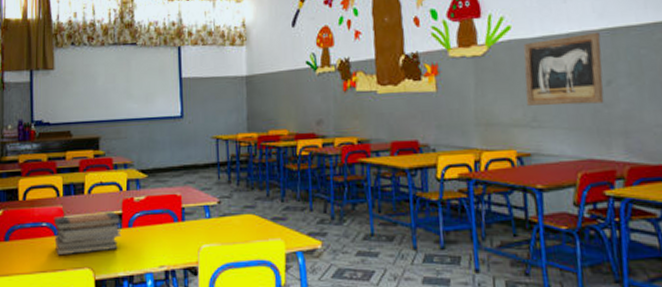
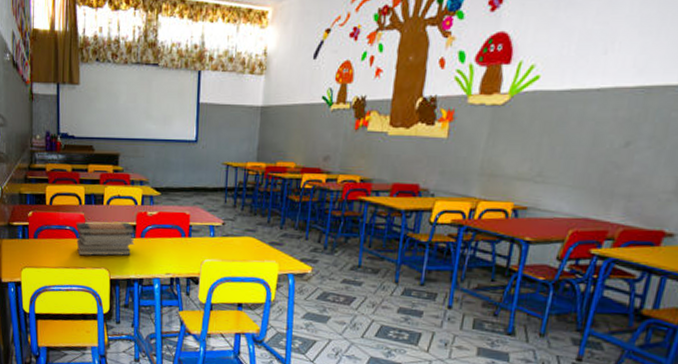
wall art: present [523,33,604,106] -> none [535,90,633,164]

